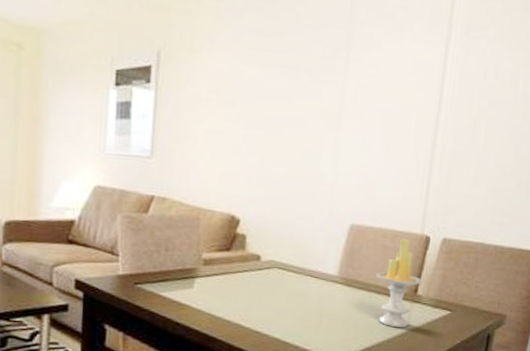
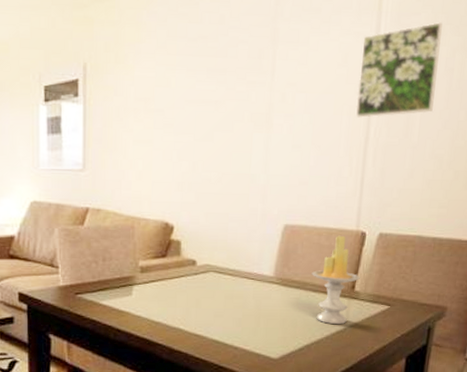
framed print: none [425,37,509,124] -> present [356,22,443,118]

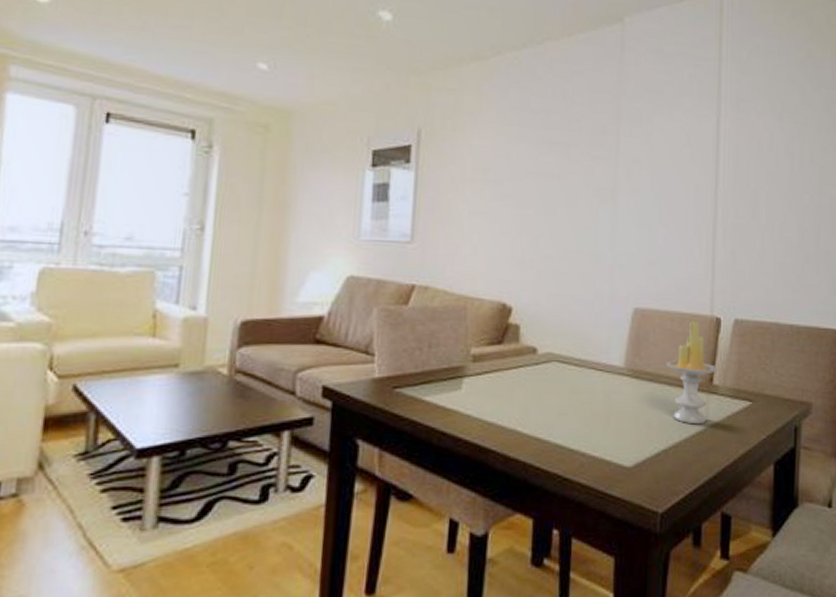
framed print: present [356,22,443,118] -> none [702,109,779,197]

